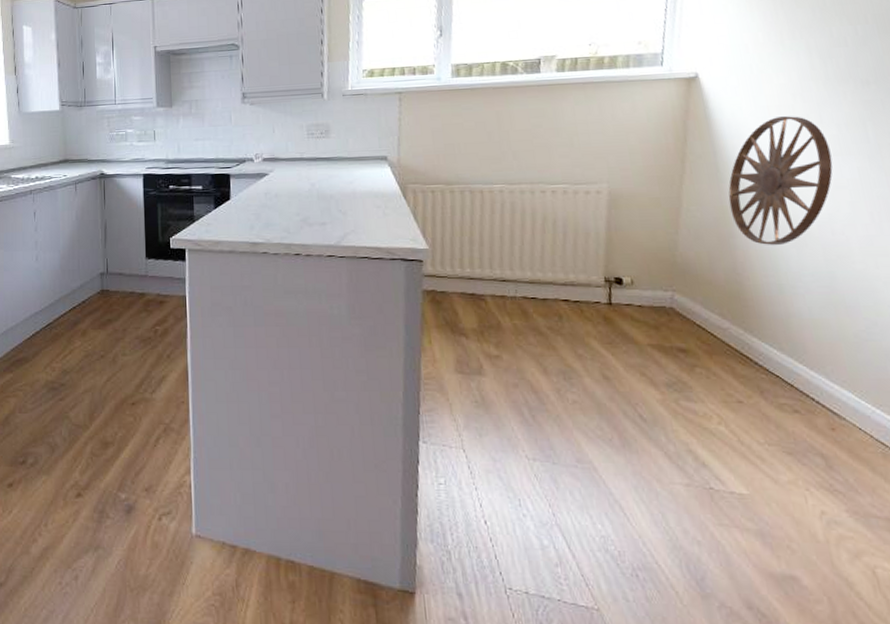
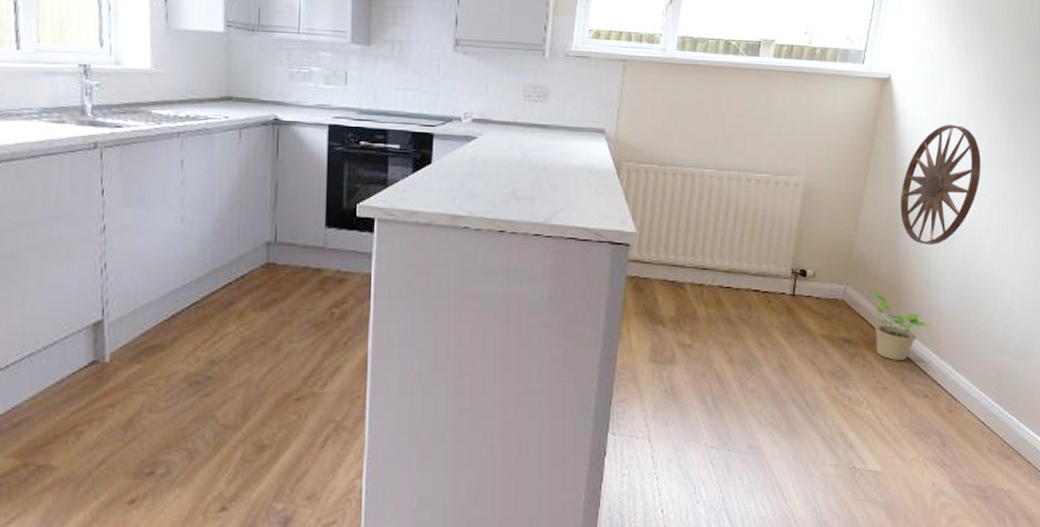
potted plant: none [705,295,788,371] -> present [871,289,929,360]

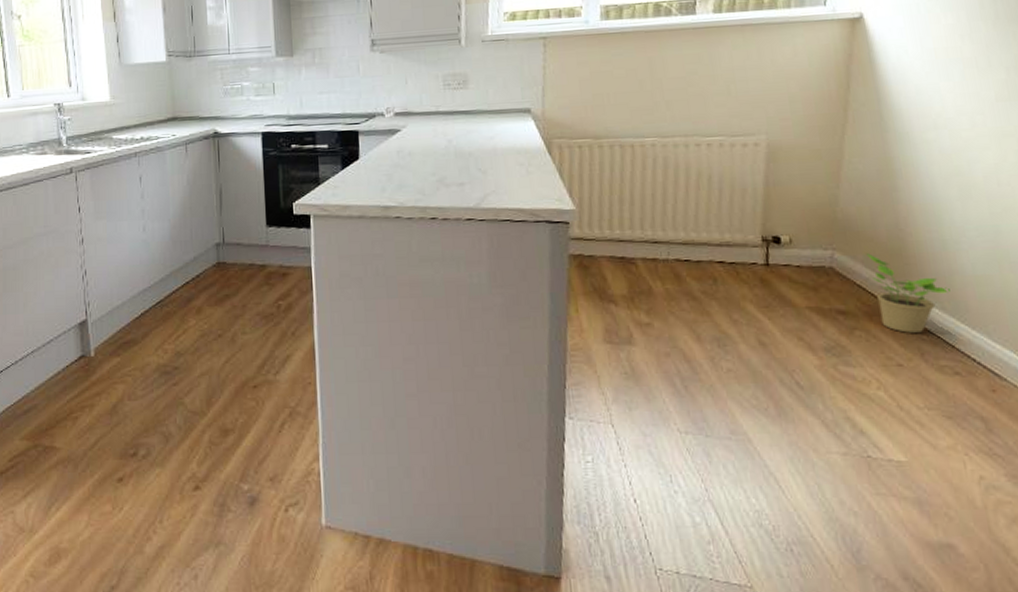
wall art: present [900,125,981,246] -> none [892,59,1001,199]

